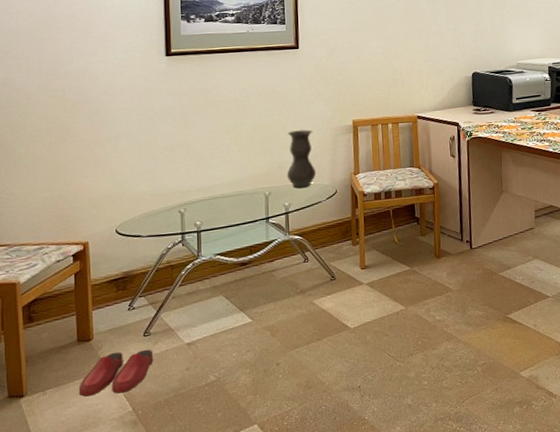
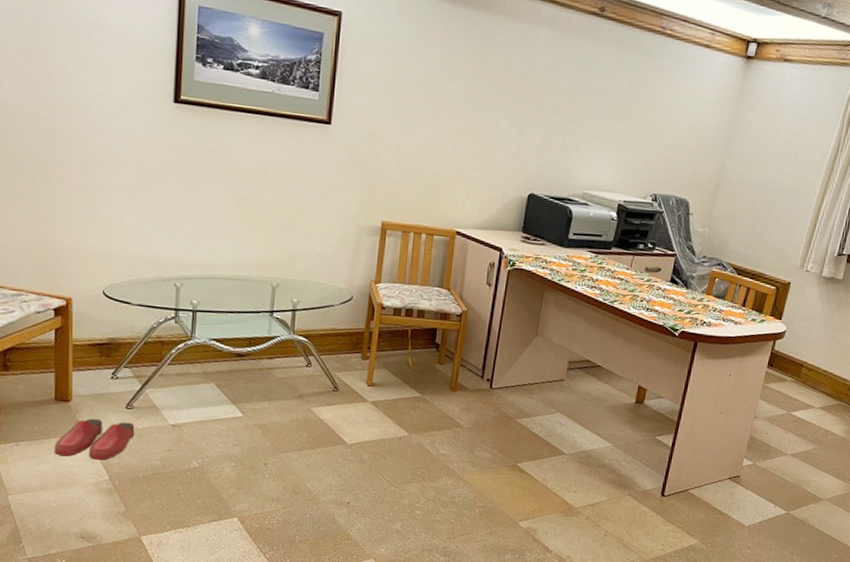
vase: present [286,129,317,189] -> none [298,220,335,287]

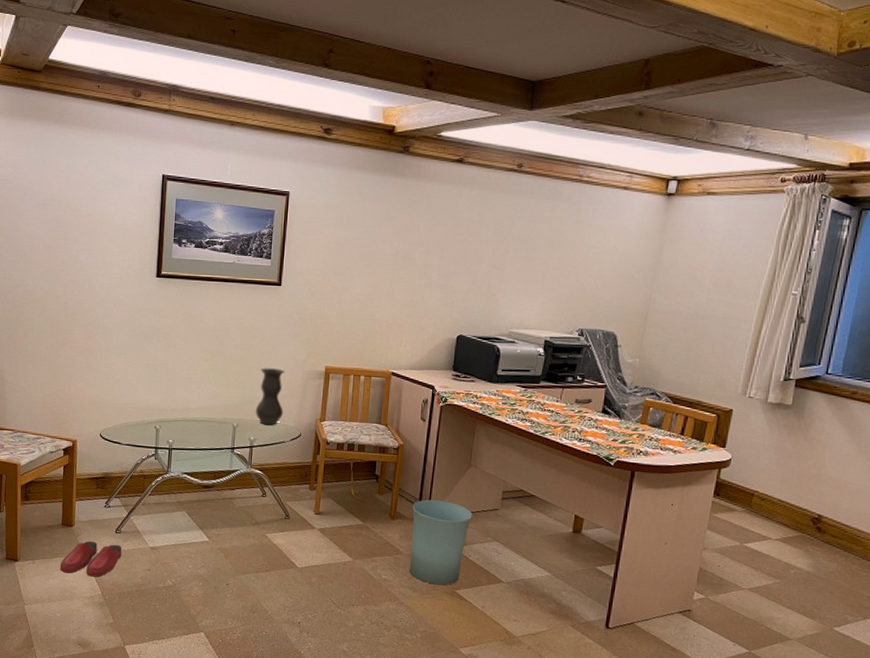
vase: none [298,220,335,287] -> present [255,368,285,426]
waste bin: none [469,370,537,459] -> present [409,499,473,586]

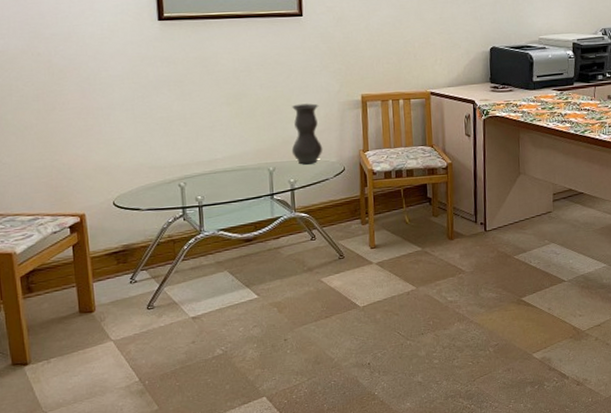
slippers: present [60,541,122,577] -> none [83,322,159,366]
waste bin: present [409,499,473,586] -> none [468,212,528,297]

